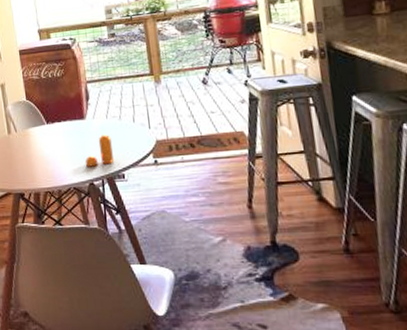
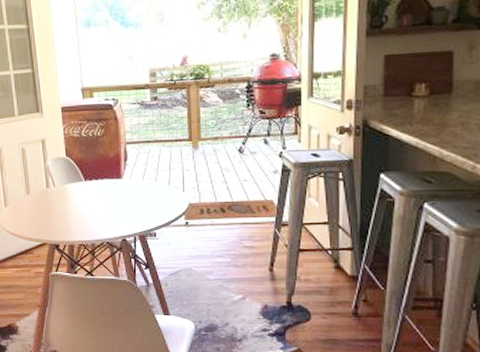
pepper shaker: present [85,134,114,167] -> none [119,195,147,224]

